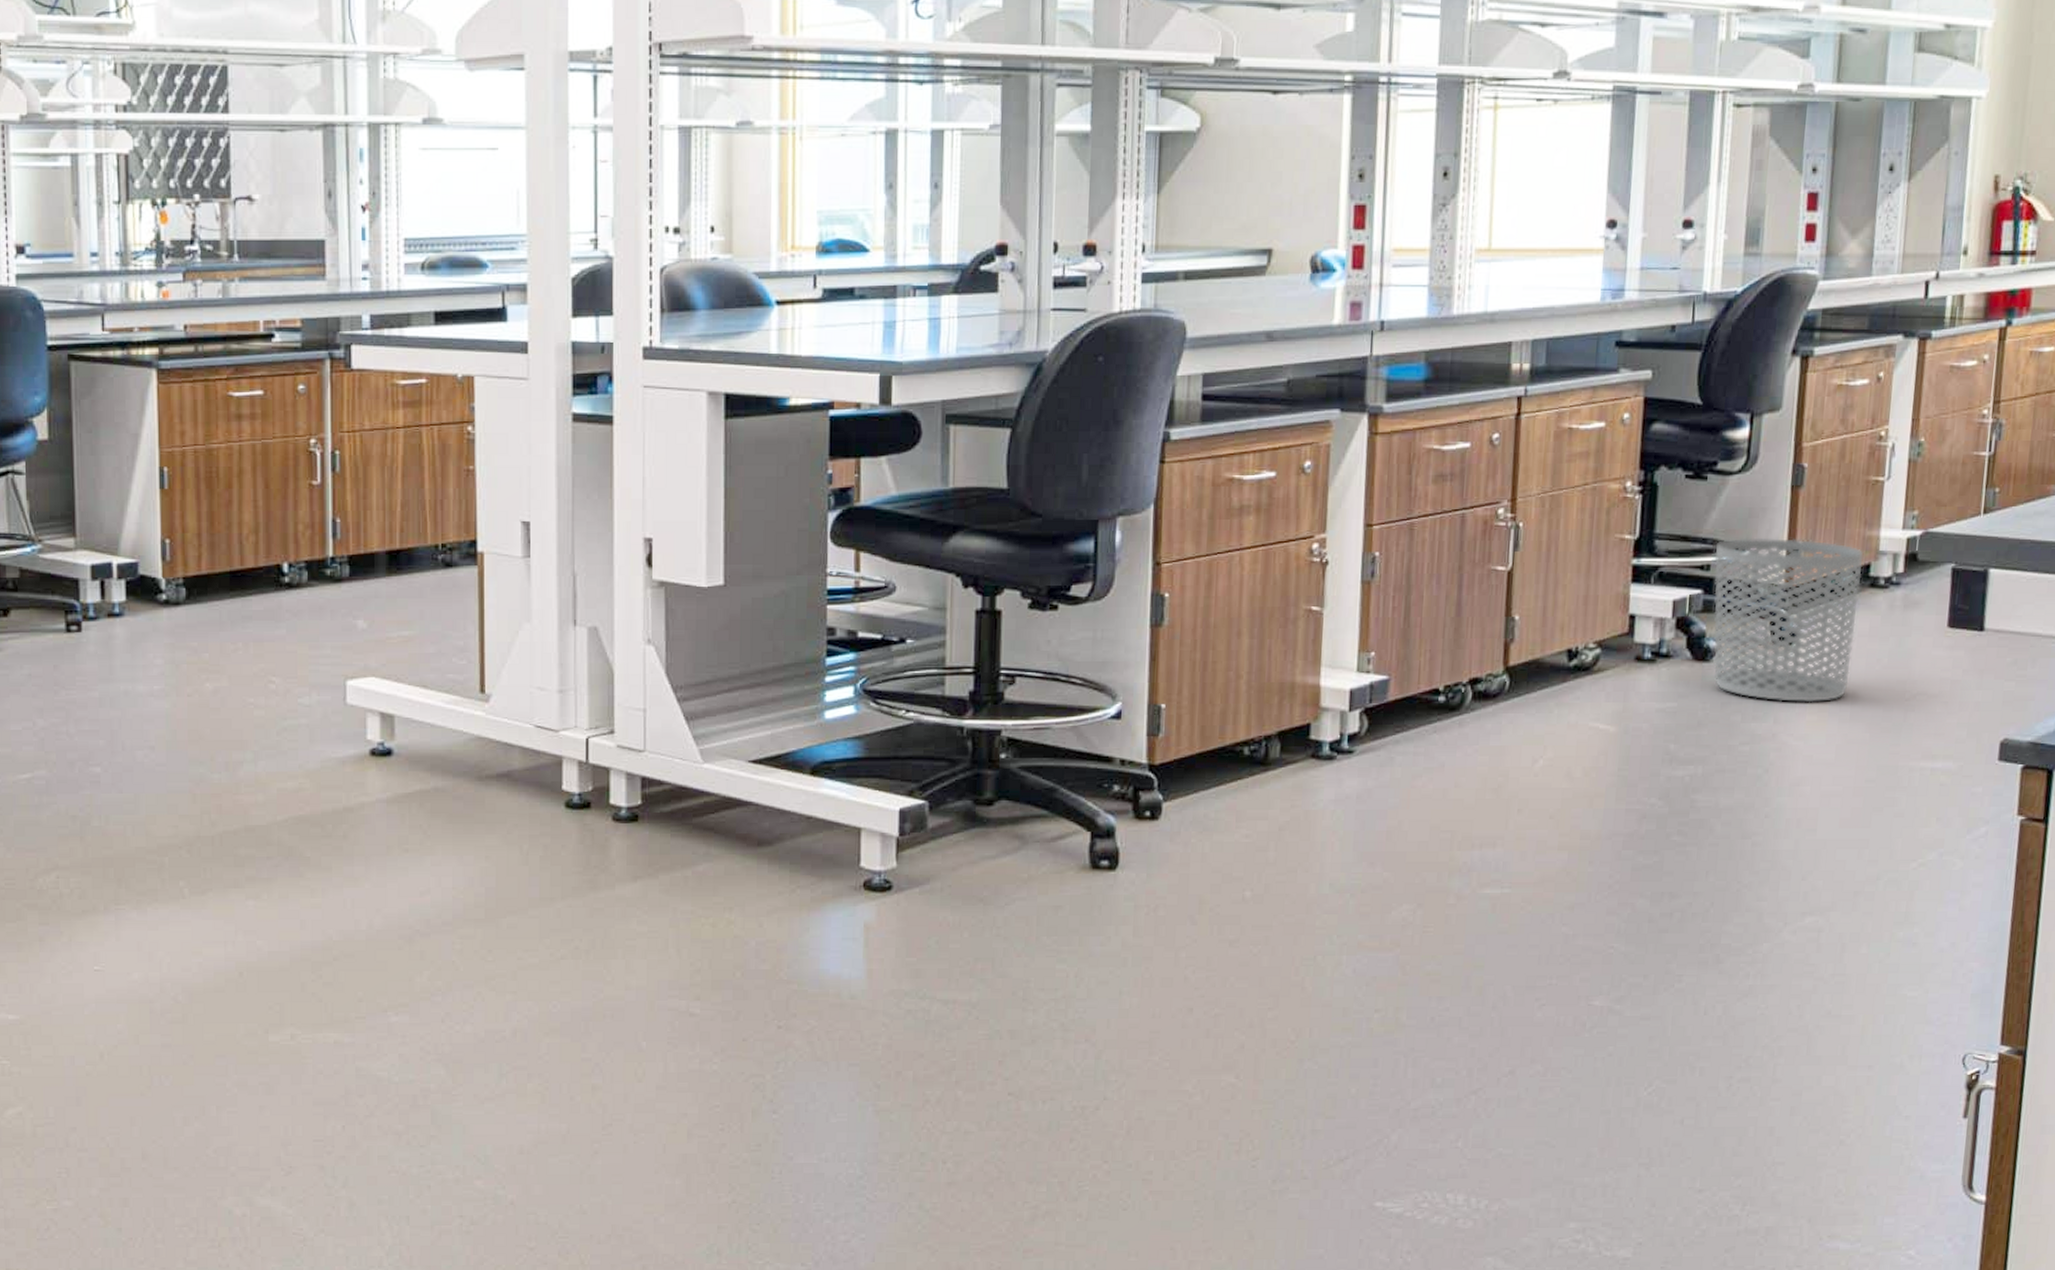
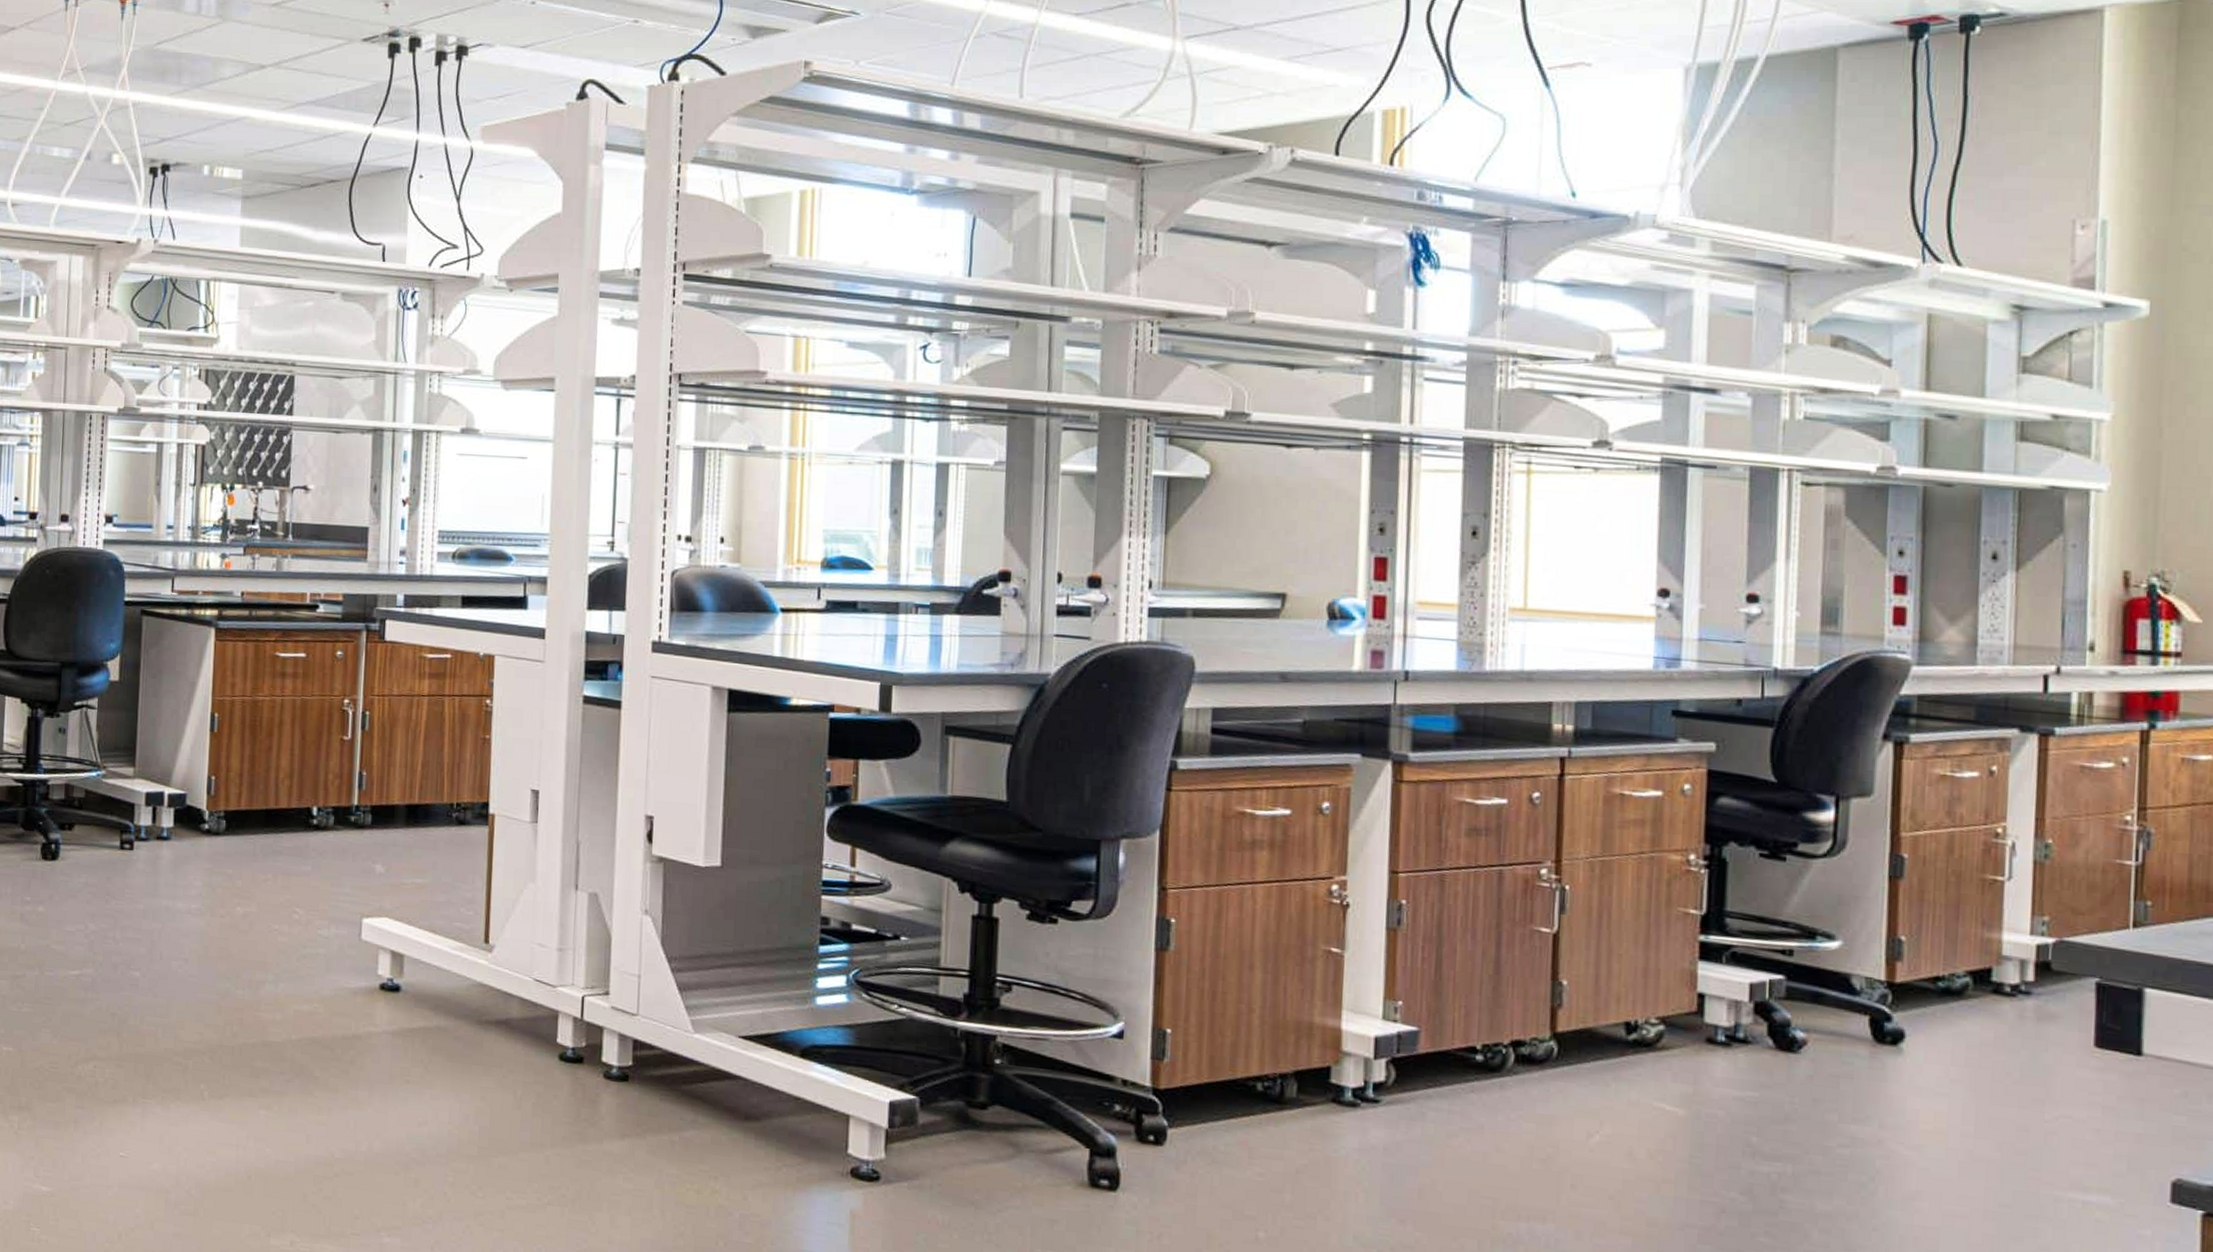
waste bin: present [1713,539,1864,703] -> none [1798,925,1983,1113]

